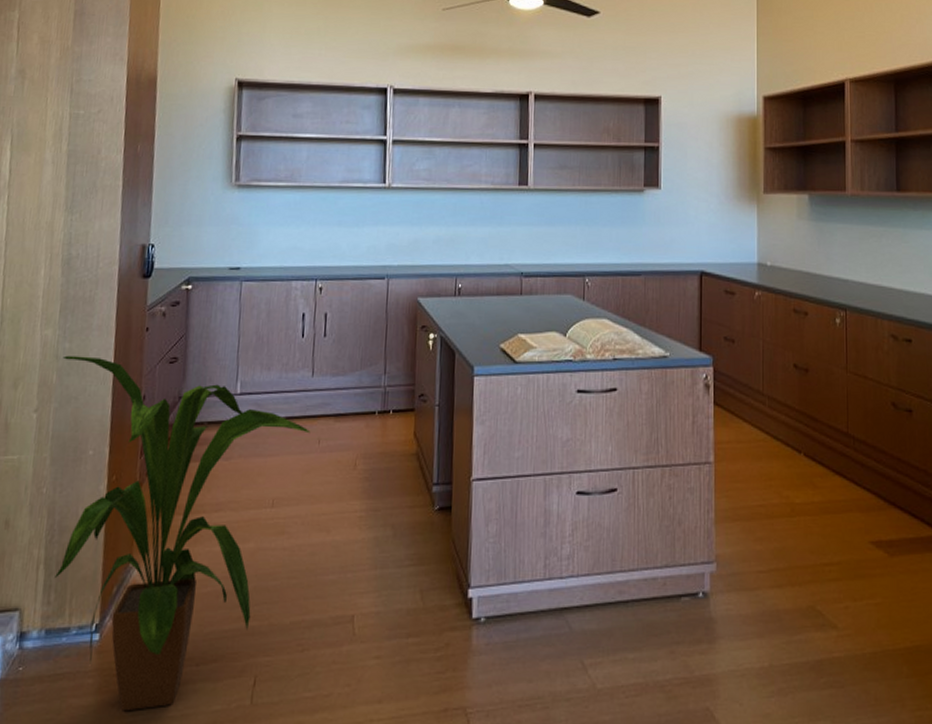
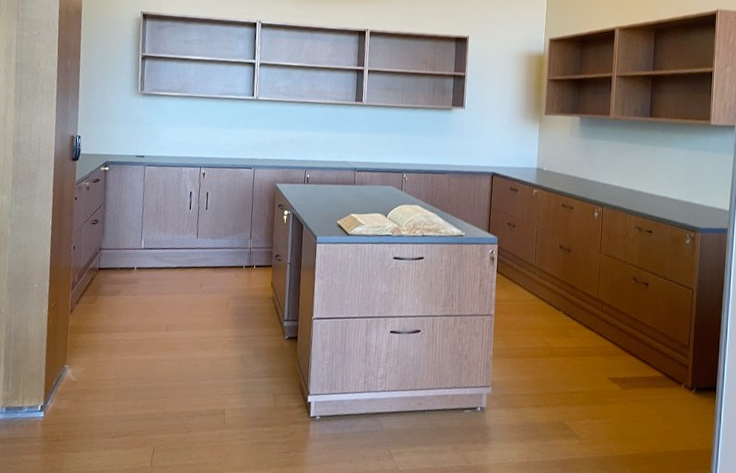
house plant: present [55,355,311,712] -> none [12,215,195,466]

